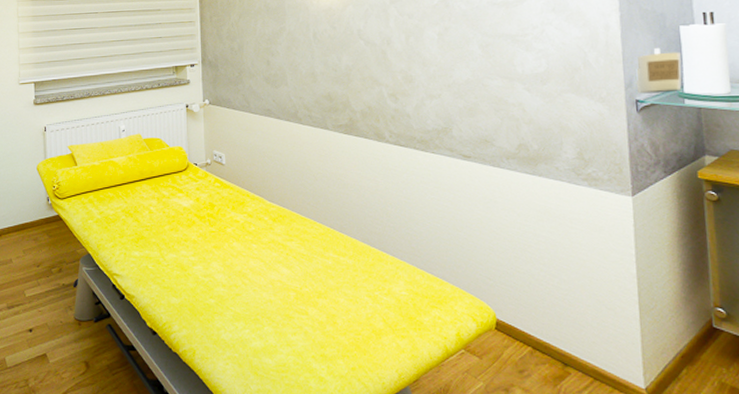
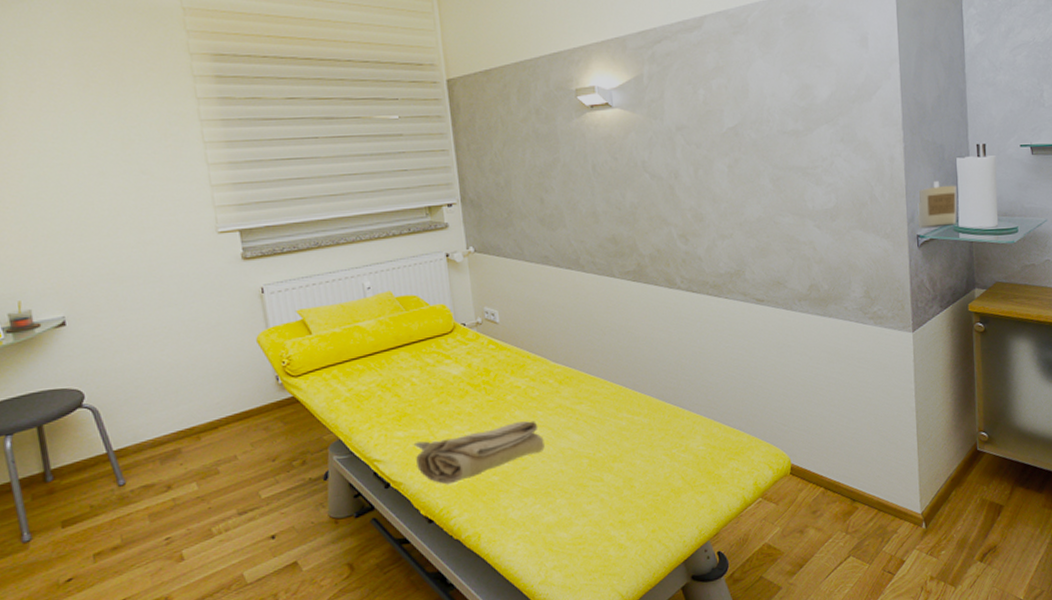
towel: none [146,252,257,302] -> present [413,420,545,485]

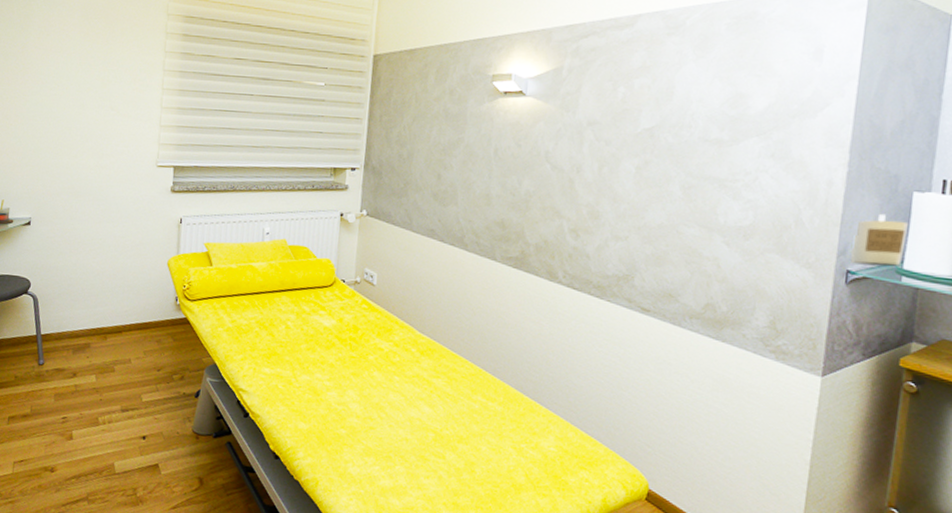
towel: present [413,420,545,485] -> none [275,381,396,428]

